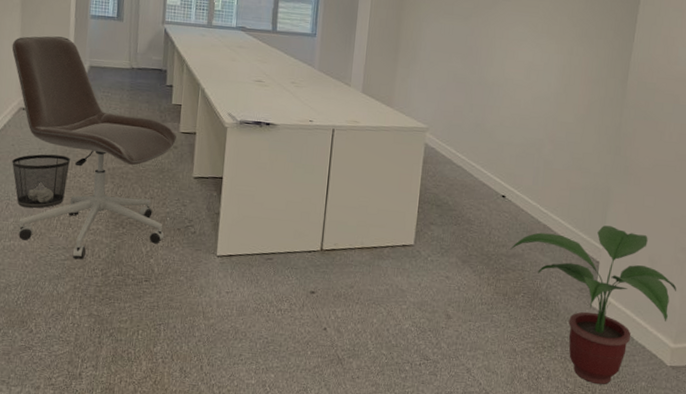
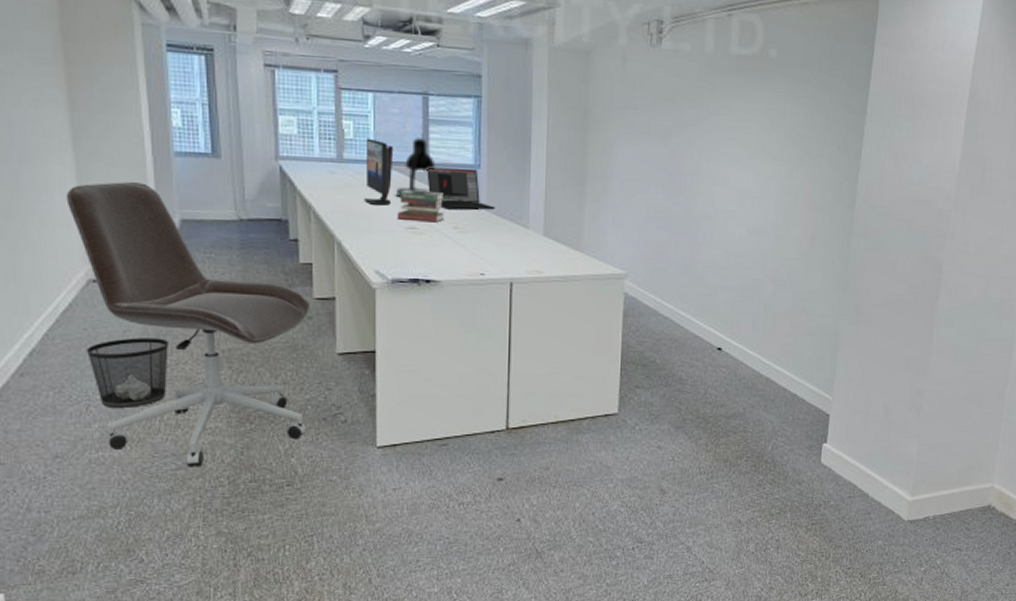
computer monitor: none [224,10,251,63] -> present [363,138,394,206]
desk lamp: none [248,10,282,56] -> present [395,136,436,197]
books: none [248,51,286,78] -> present [396,189,445,223]
laptop: none [274,34,325,70] -> present [427,168,495,211]
potted plant: present [510,225,676,384] -> none [730,373,913,548]

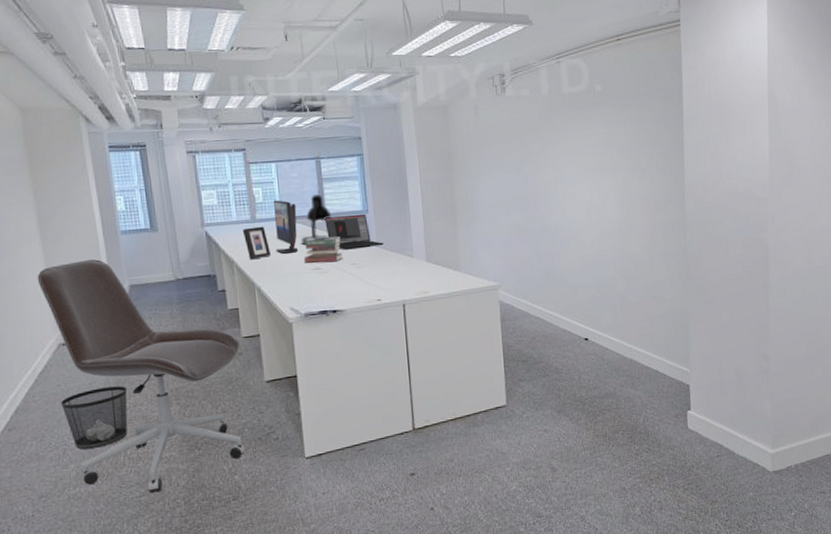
picture frame: none [325,167,357,208] -> present [242,226,271,260]

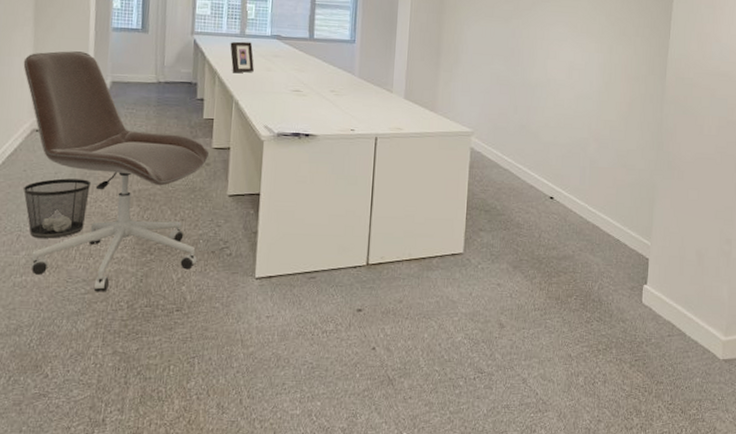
computer monitor: present [274,200,298,255] -> none [259,18,286,73]
desk lamp: present [301,193,332,245] -> none [285,17,319,65]
books: present [303,236,343,264] -> none [285,59,324,87]
laptop: present [324,213,384,250] -> none [311,42,366,77]

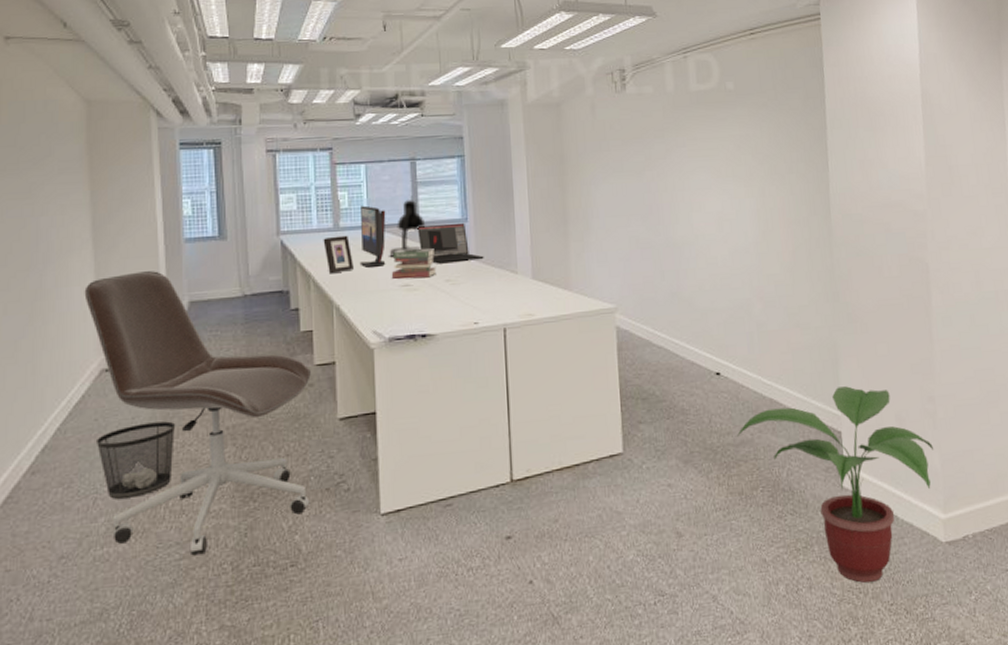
computer monitor: none [259,18,286,73] -> present [359,205,386,269]
desk lamp: none [285,17,319,65] -> present [389,199,426,257]
books: none [285,59,324,87] -> present [391,248,437,279]
laptop: none [311,42,366,77] -> present [417,222,484,264]
potted plant: none [561,221,724,384] -> present [737,386,933,583]

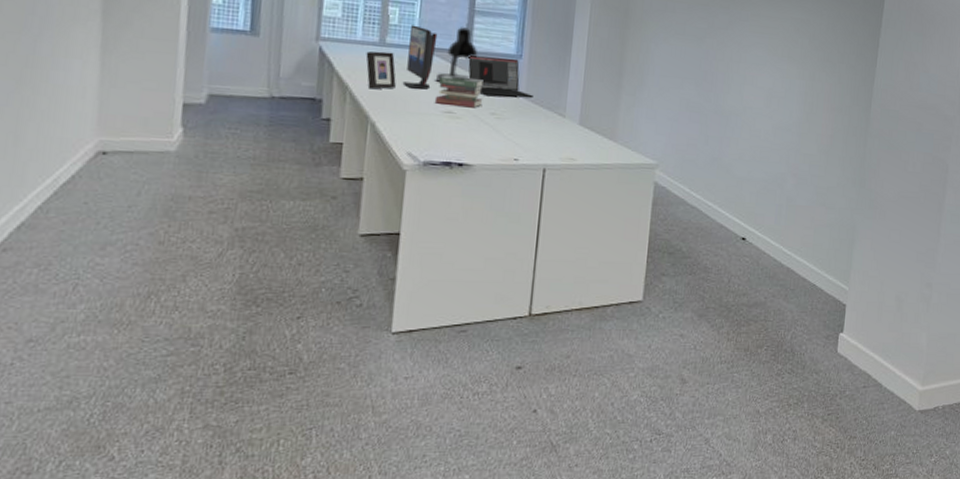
office chair: present [84,271,311,556] -> none [85,54,336,353]
waste bin: present [95,421,176,499] -> none [82,213,179,288]
potted plant: present [737,386,933,583] -> none [752,265,923,439]

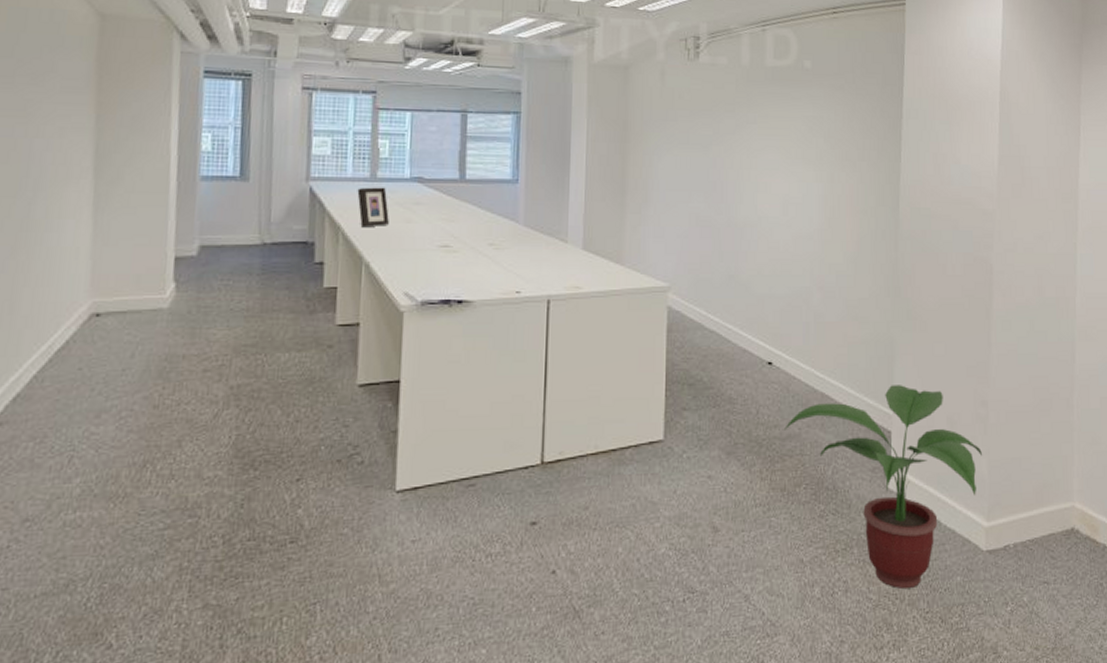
computer monitor: present [402,25,438,90] -> none [396,156,430,225]
books: present [434,75,483,108] -> none [429,207,480,240]
desk lamp: present [435,26,478,82] -> none [429,153,473,214]
laptop: present [468,55,534,99] -> none [462,183,533,226]
potted plant: none [752,265,923,439] -> present [784,385,982,589]

